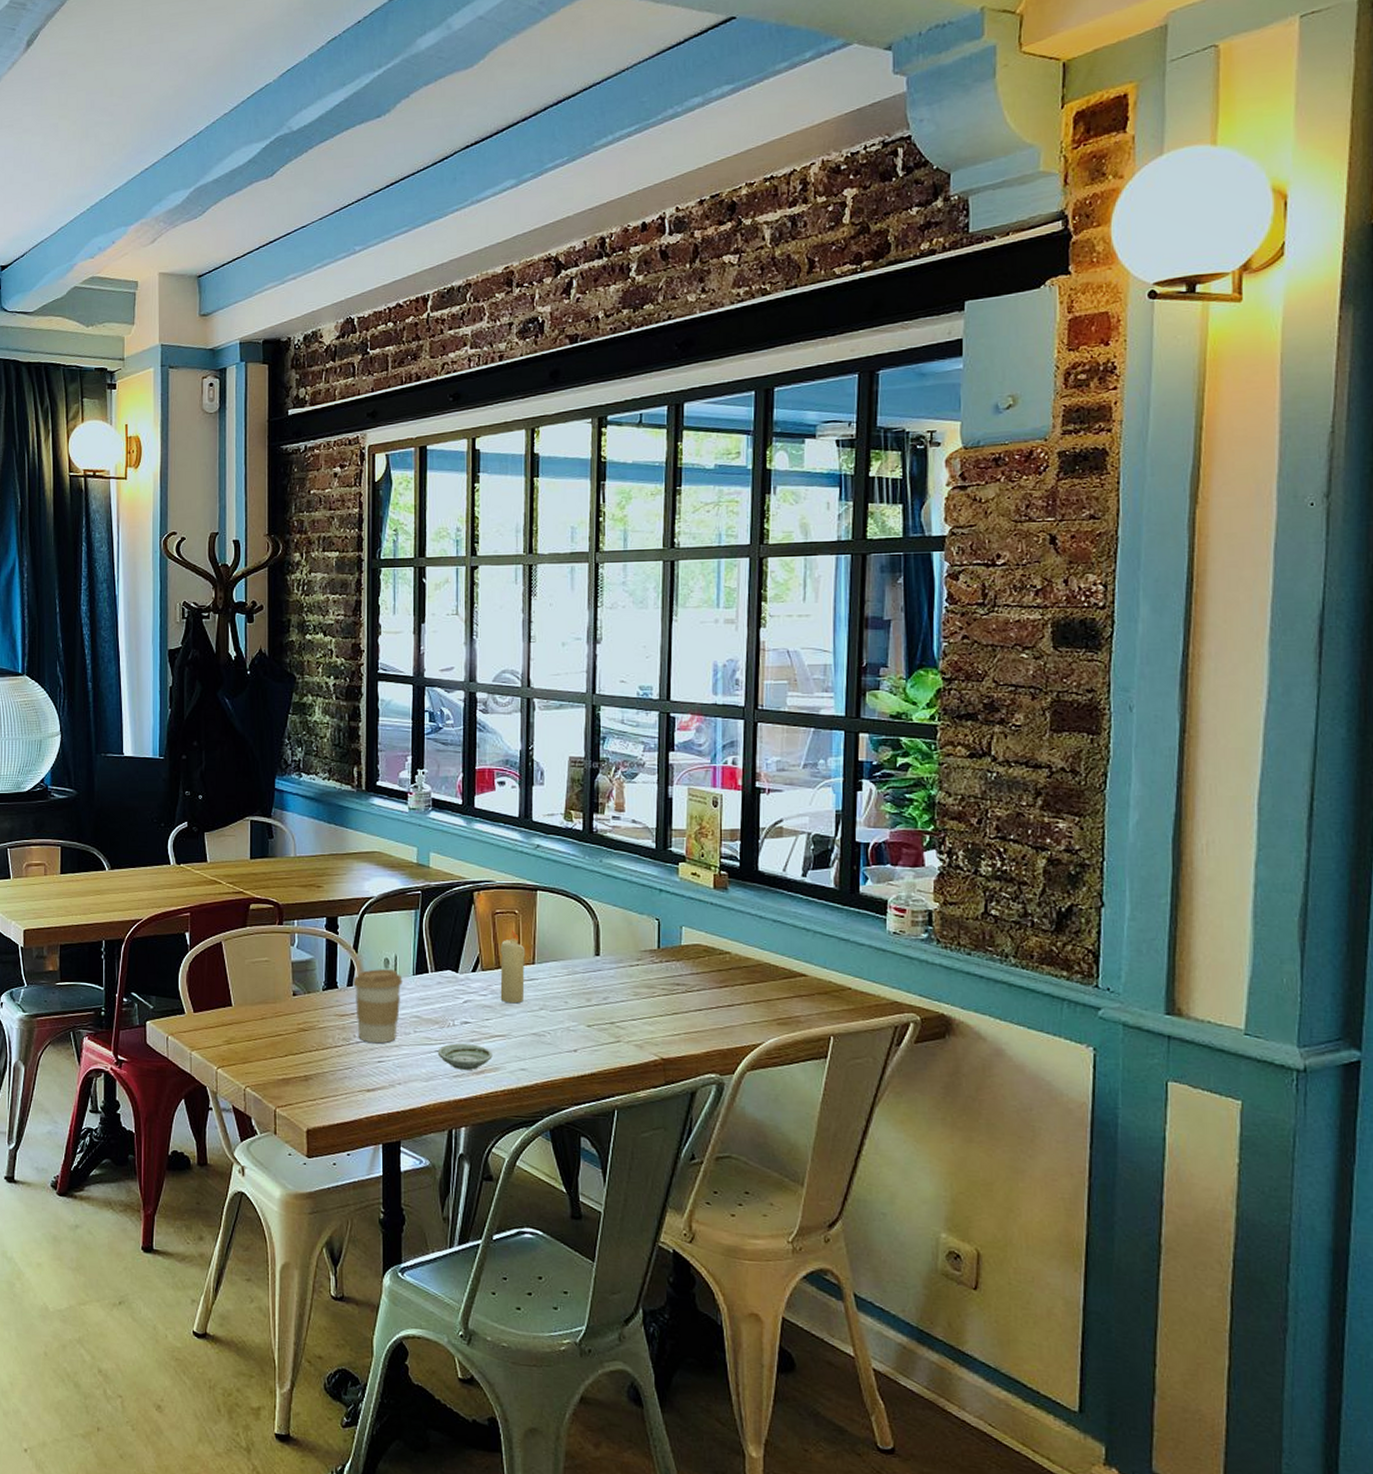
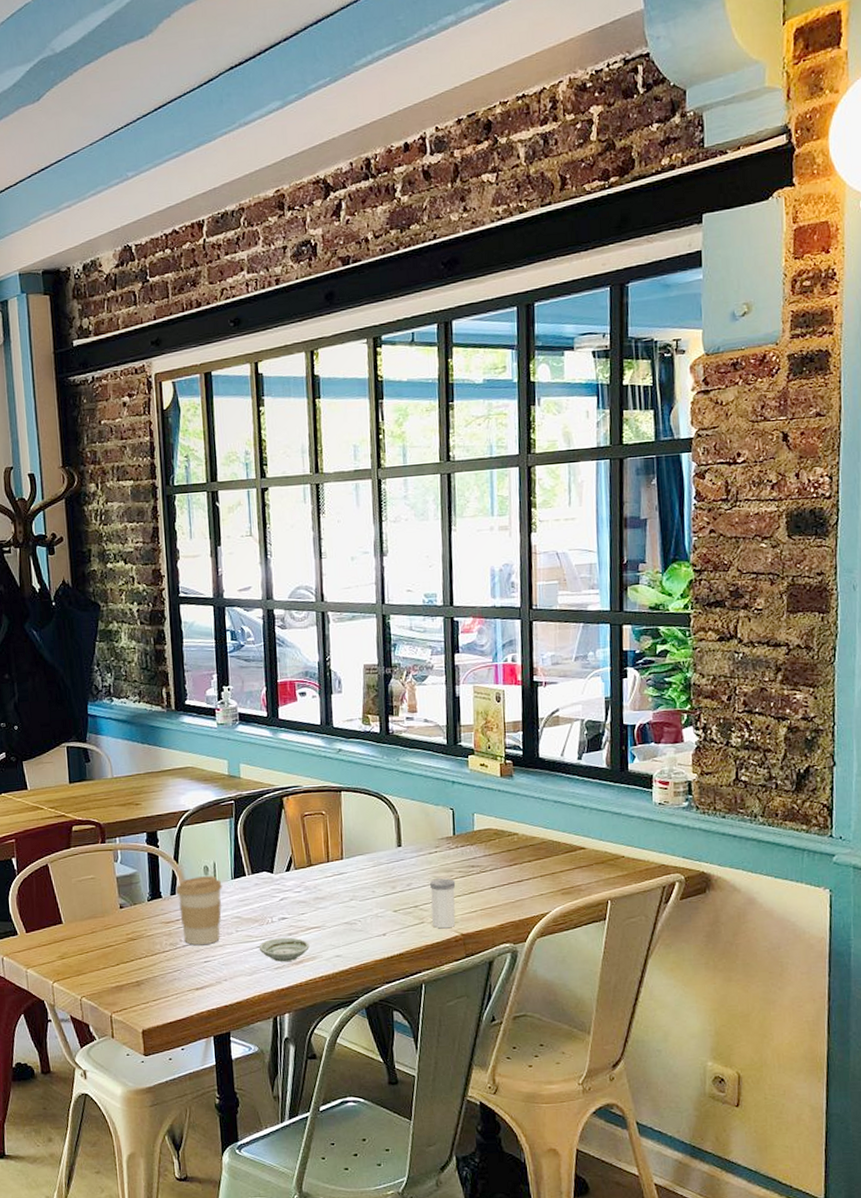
candle: present [500,930,526,1004] -> none [310,830,335,897]
salt shaker: none [628,994,658,1051] -> present [430,878,456,929]

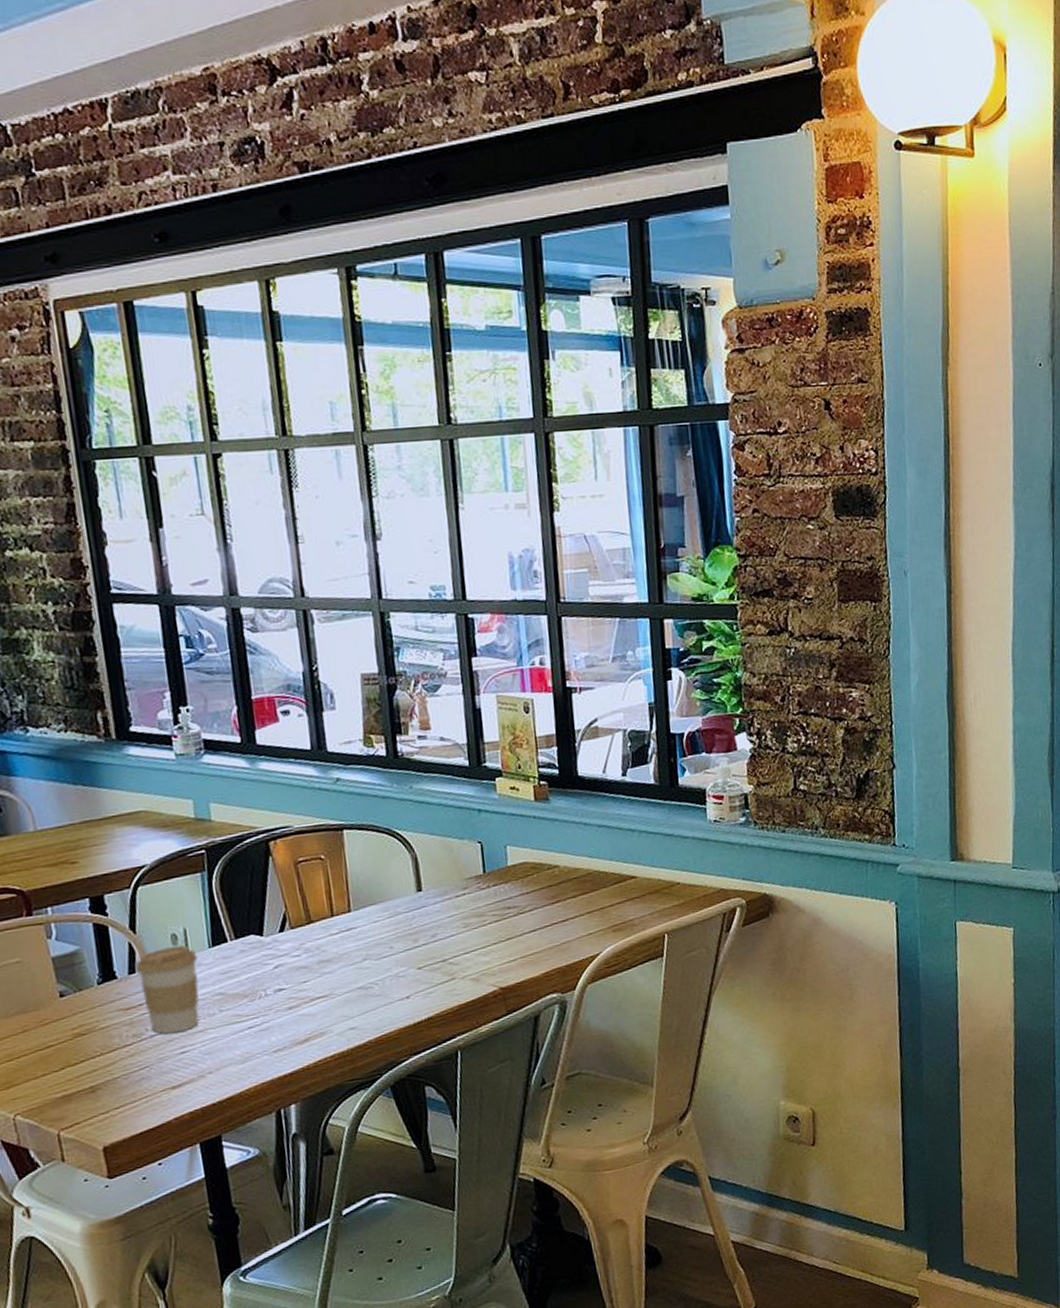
saucer: present [259,937,310,962] -> none [251,1012,316,1043]
salt shaker: present [430,878,456,929] -> none [459,924,493,985]

